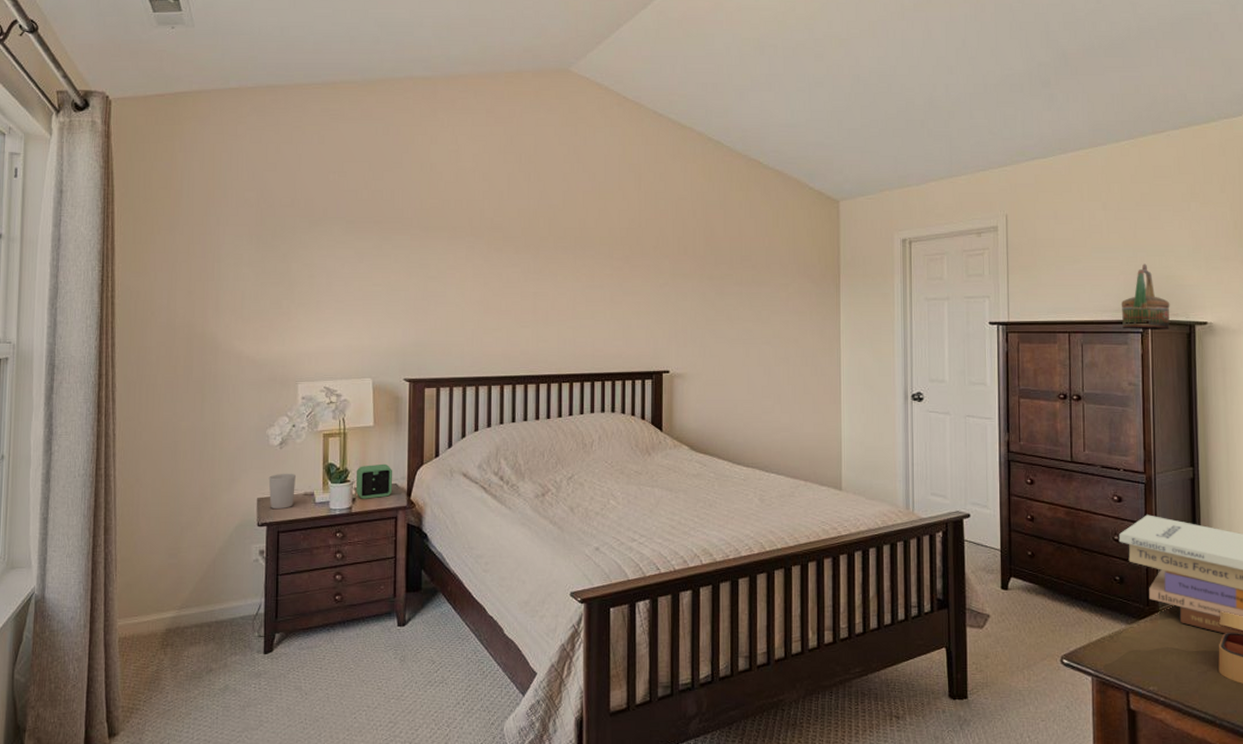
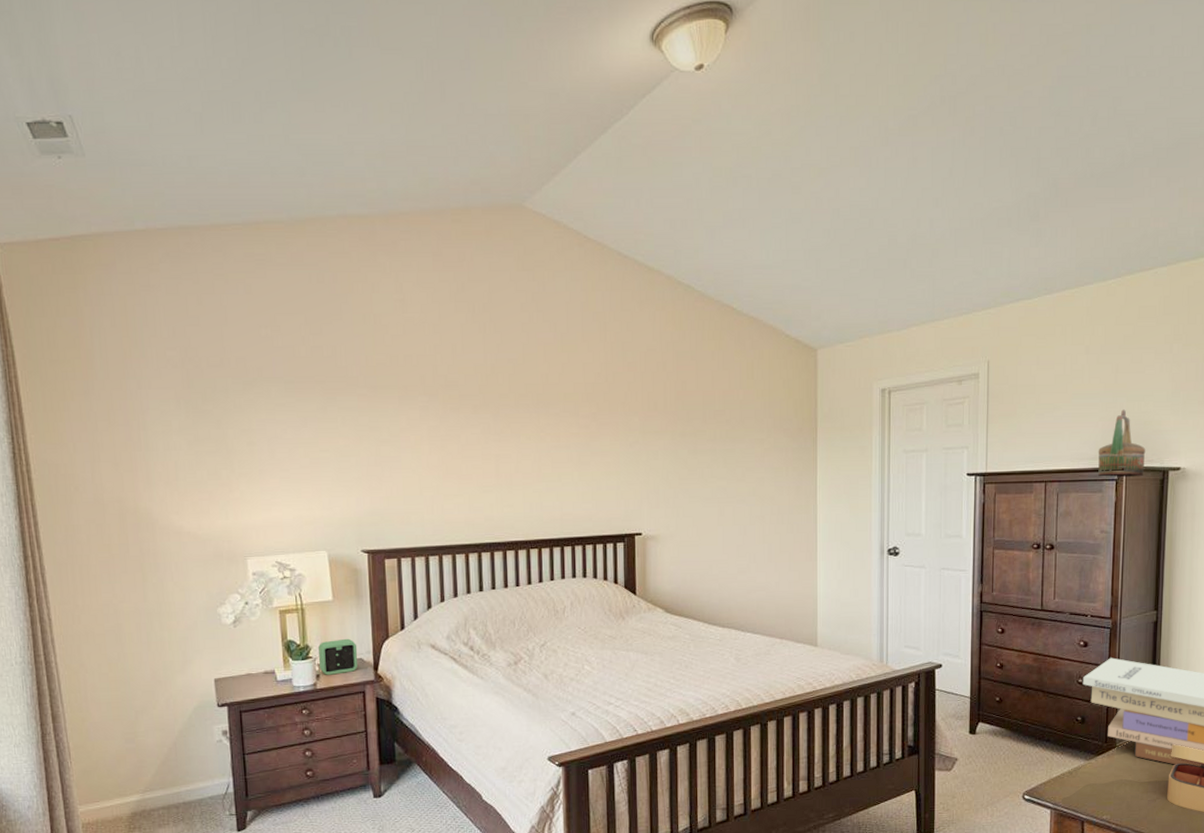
candle holder: present [268,473,296,510] -> none [224,652,255,690]

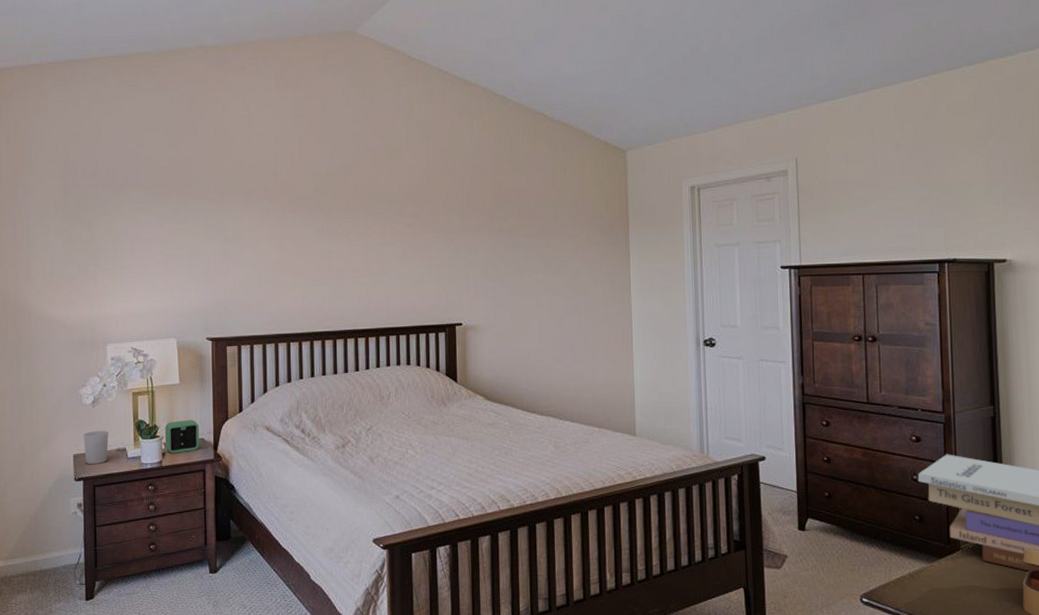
candle holder: none [224,652,255,690] -> present [83,430,108,465]
decorative basket: present [1098,409,1146,478] -> none [916,202,967,270]

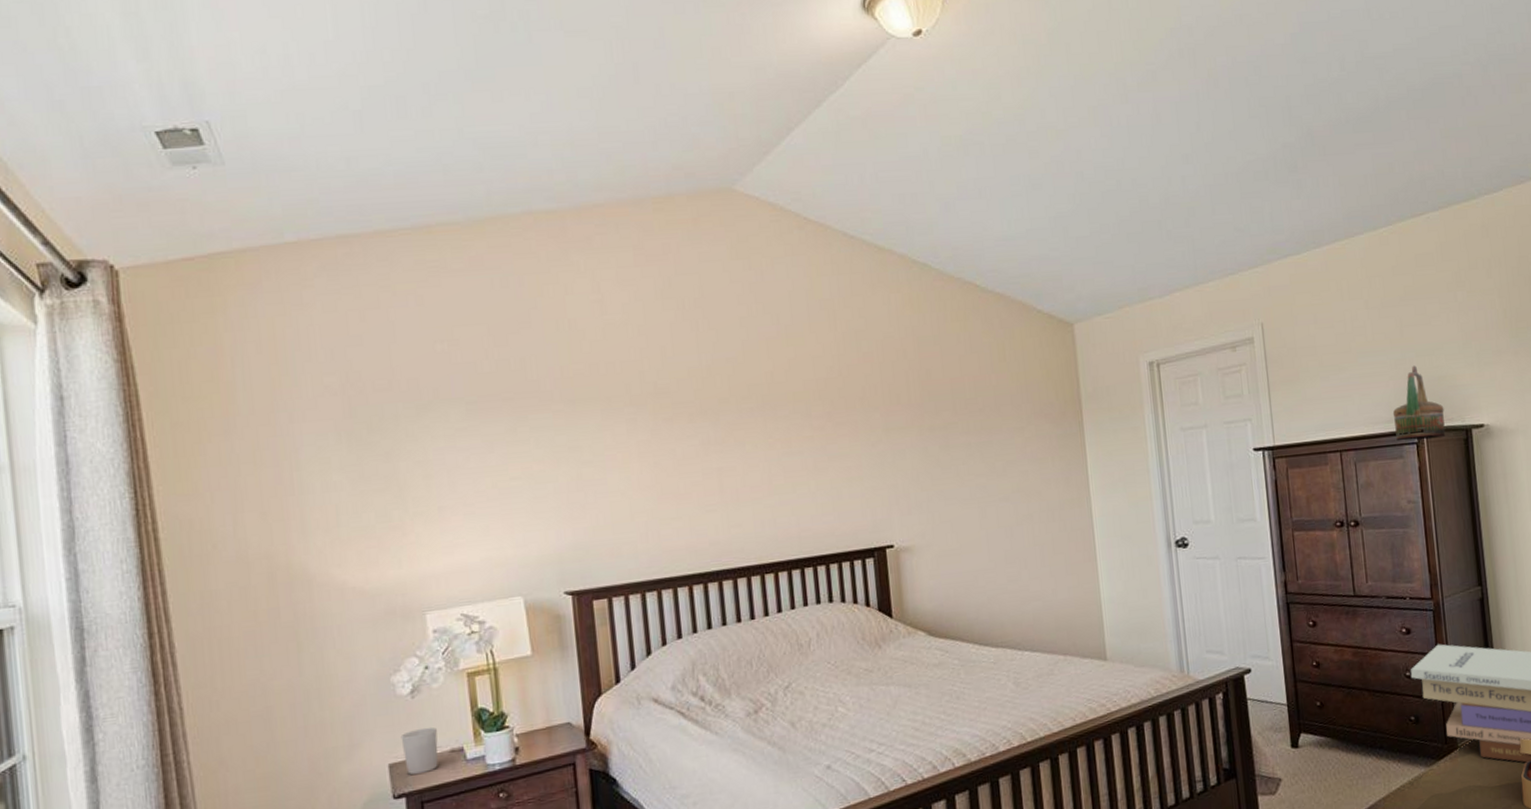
alarm clock: present [165,419,200,453] -> none [516,699,566,747]
decorative basket: none [916,202,967,270] -> present [1392,365,1446,441]

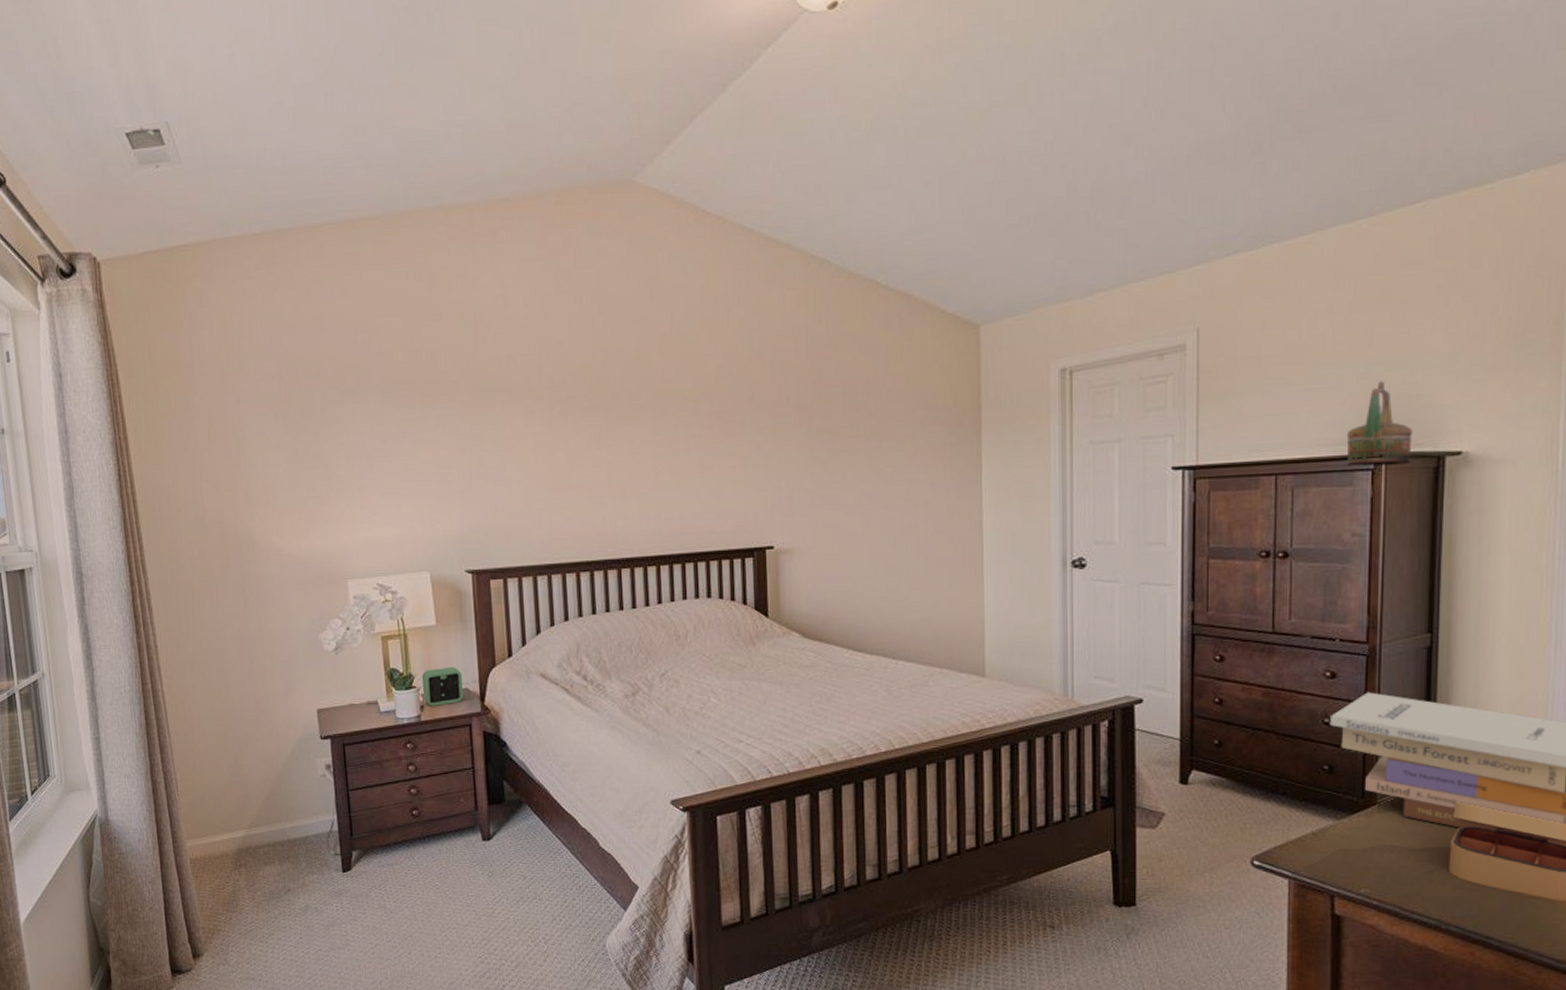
candle holder: present [401,727,439,775] -> none [327,680,357,721]
alarm clock: none [516,699,566,747] -> present [422,666,464,706]

